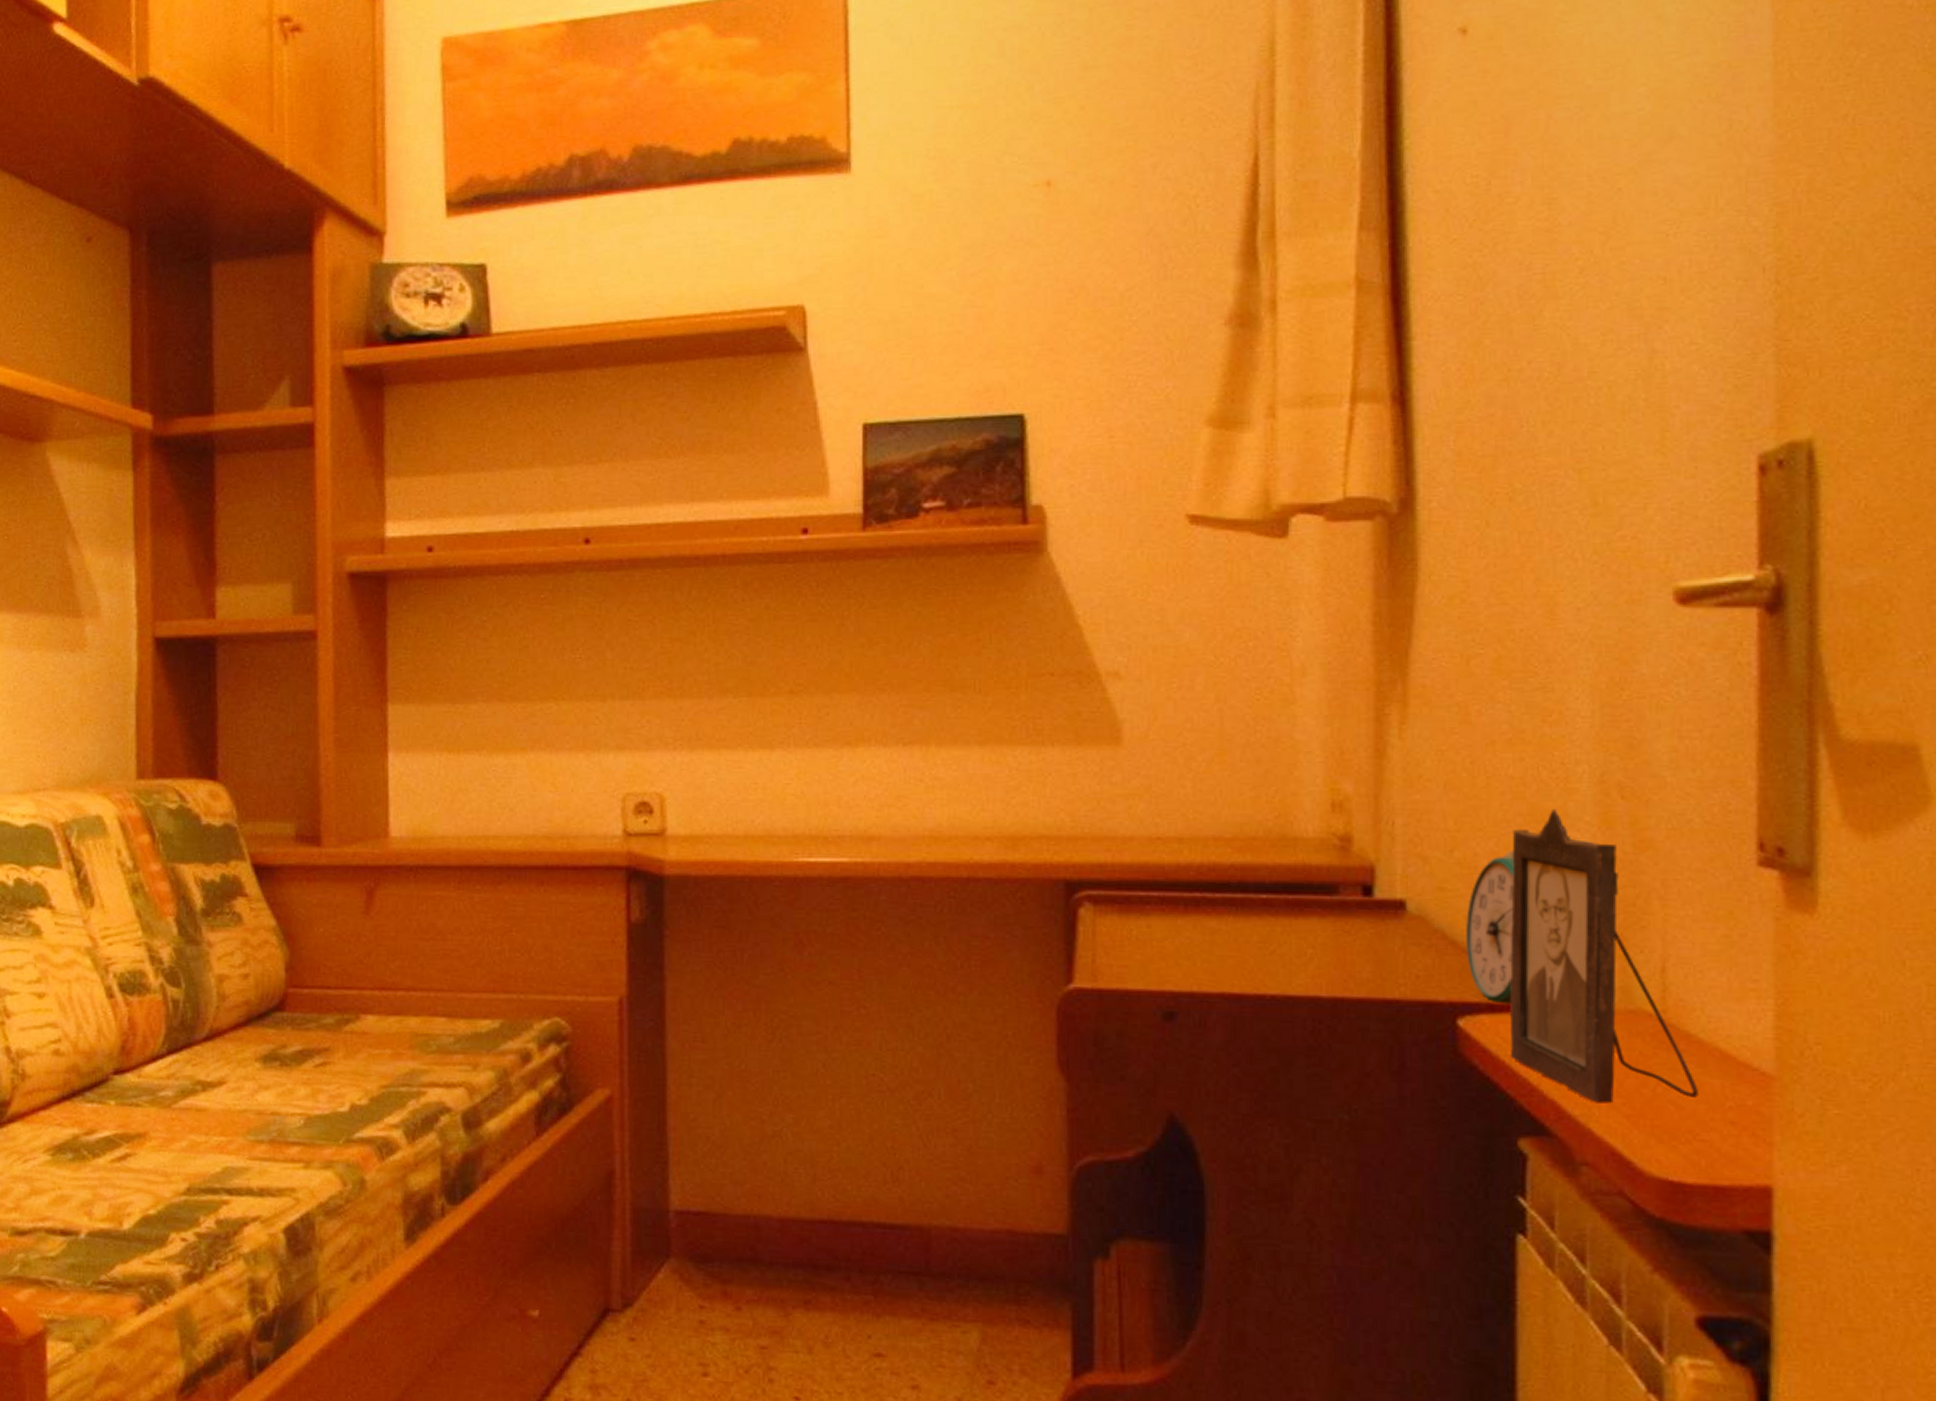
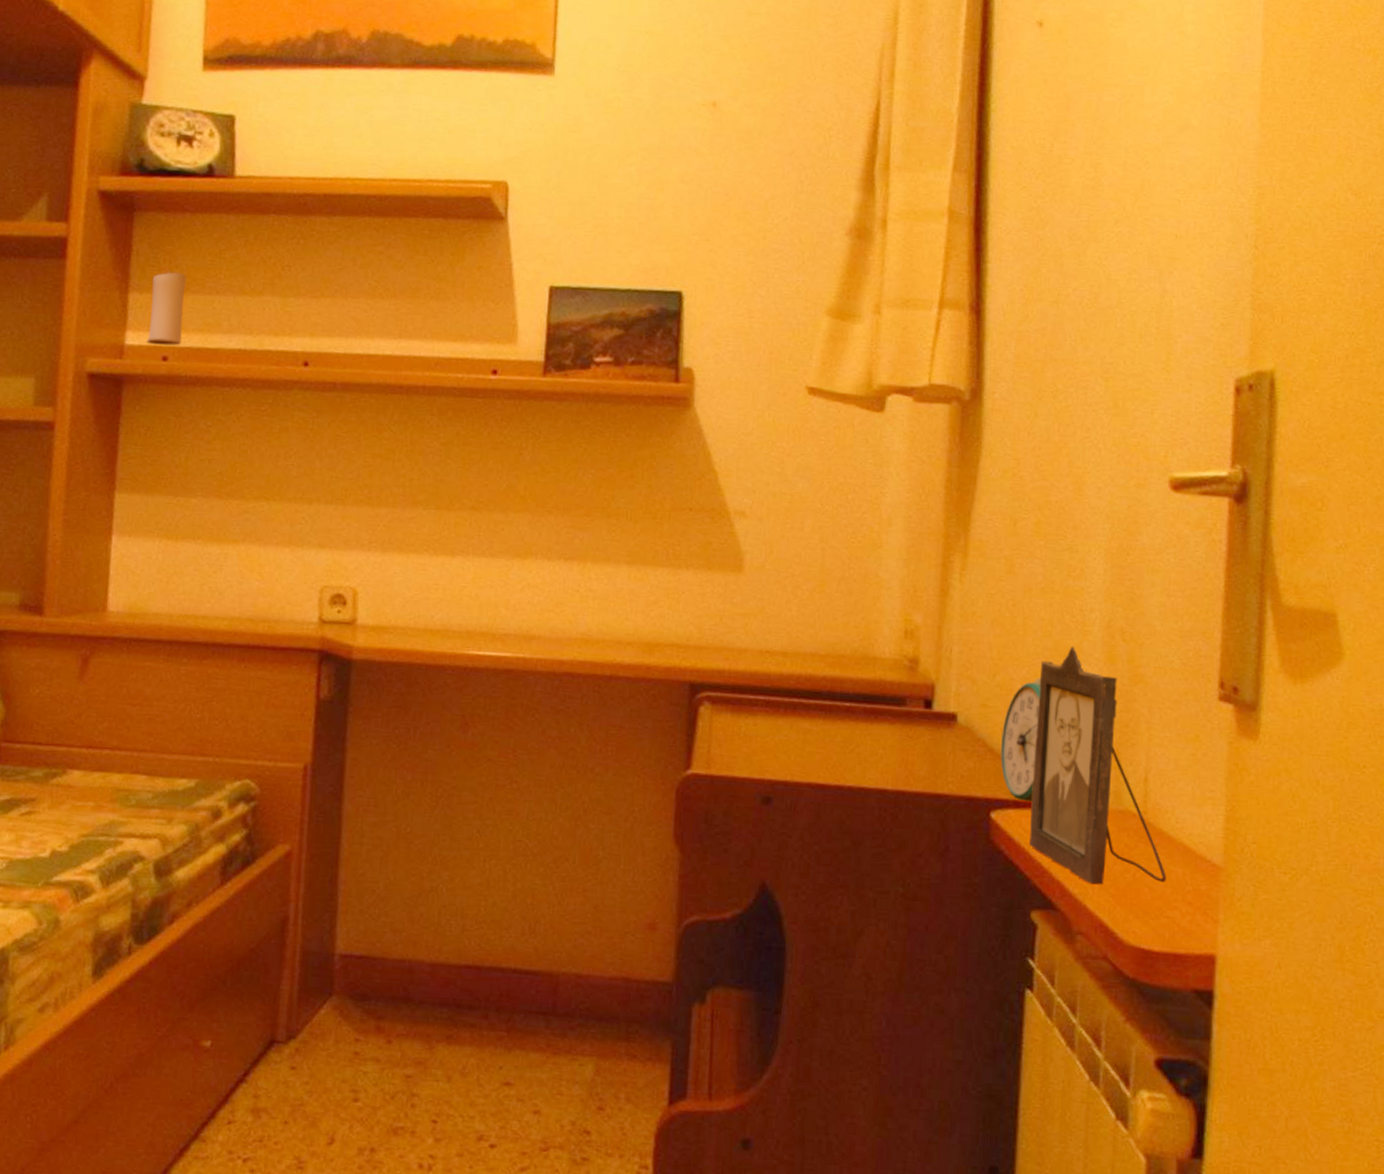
candle: none [408,449,447,535] -> present [146,270,187,346]

